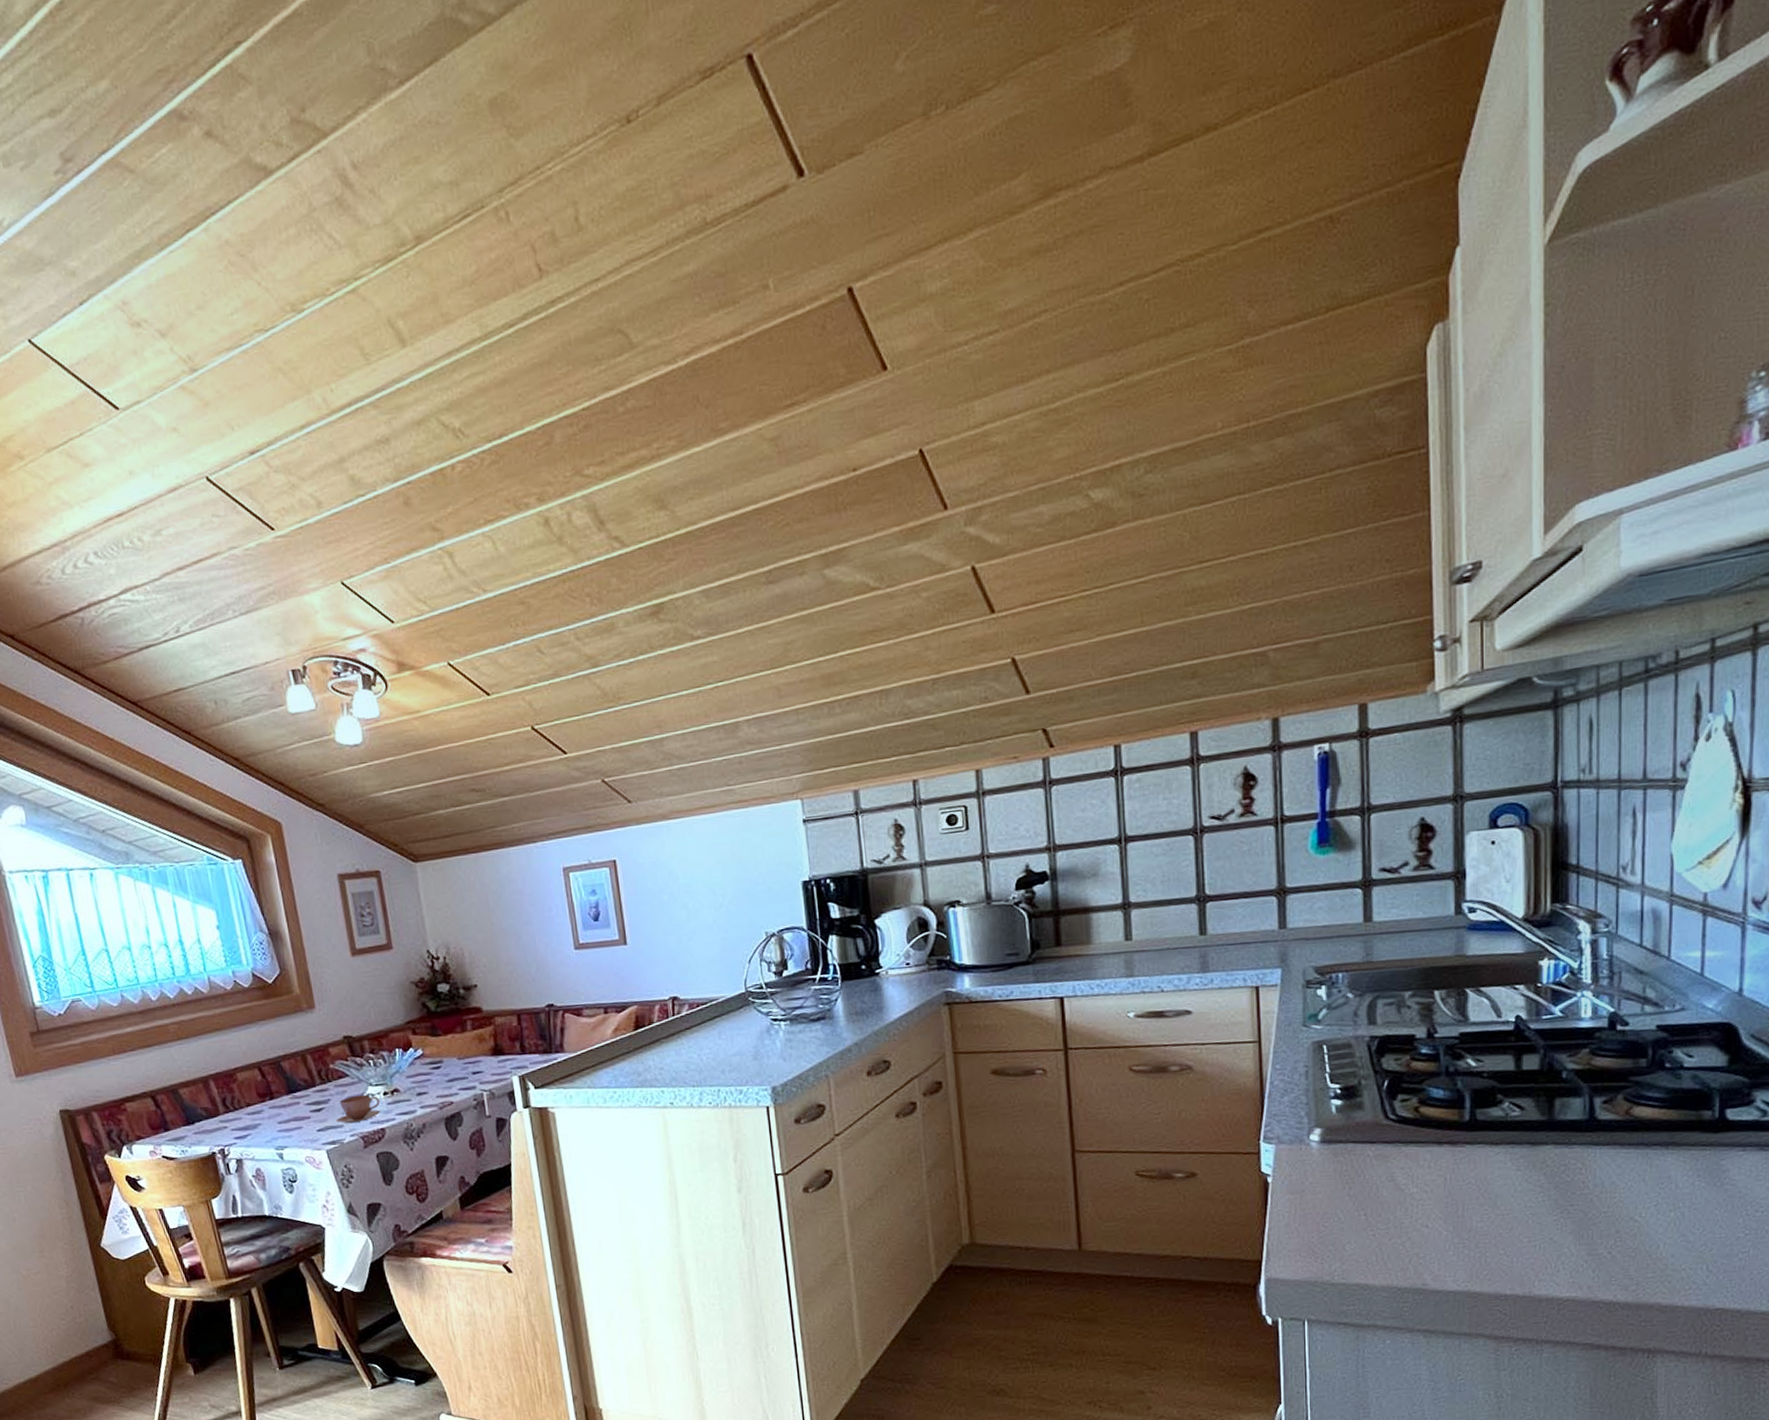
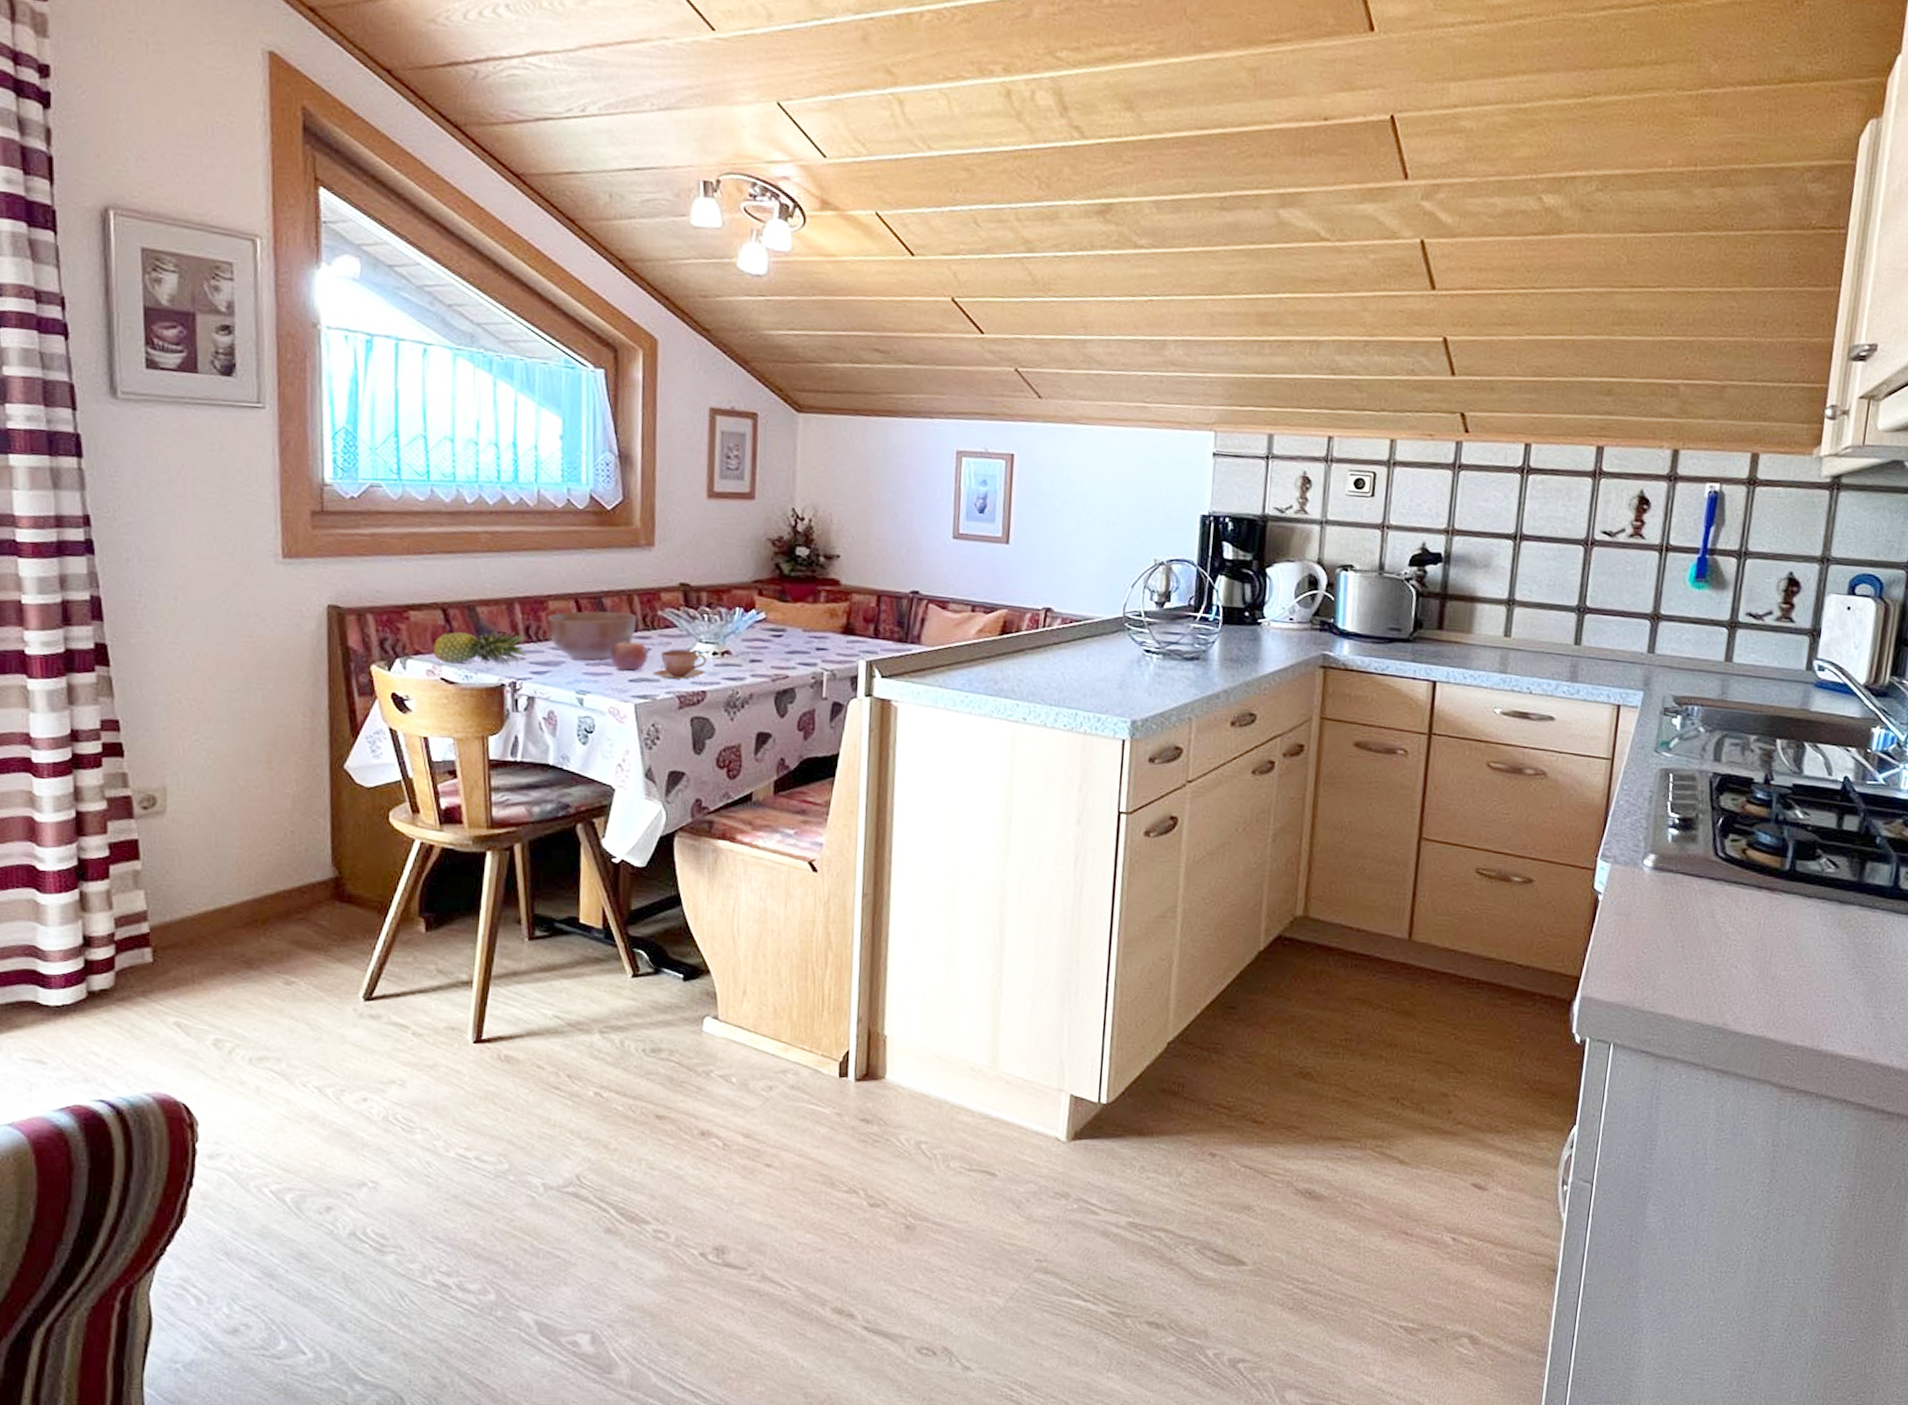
fruit: none [150,1104,228,1143] -> present [433,631,527,666]
bowl: none [238,1071,314,1121] -> present [546,611,637,662]
fruit: none [296,1092,330,1123] -> present [610,636,648,671]

